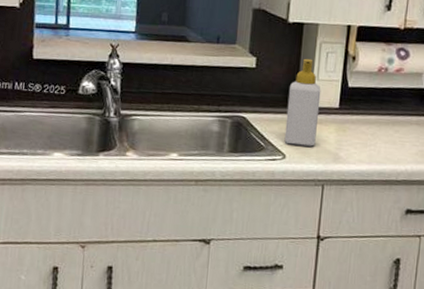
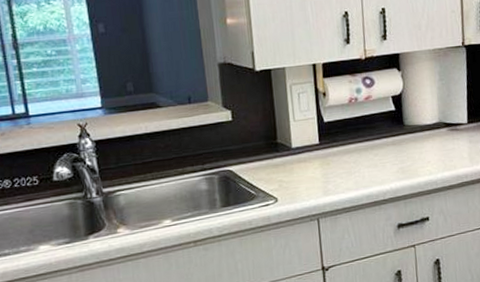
soap bottle: present [284,58,321,147] -> none [268,102,304,188]

